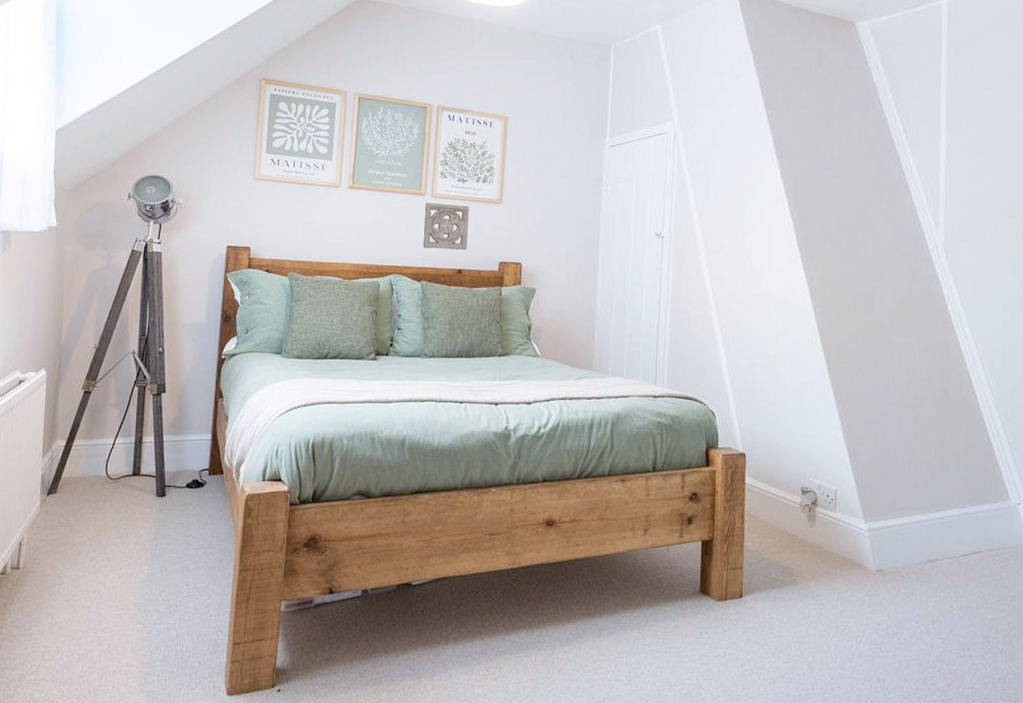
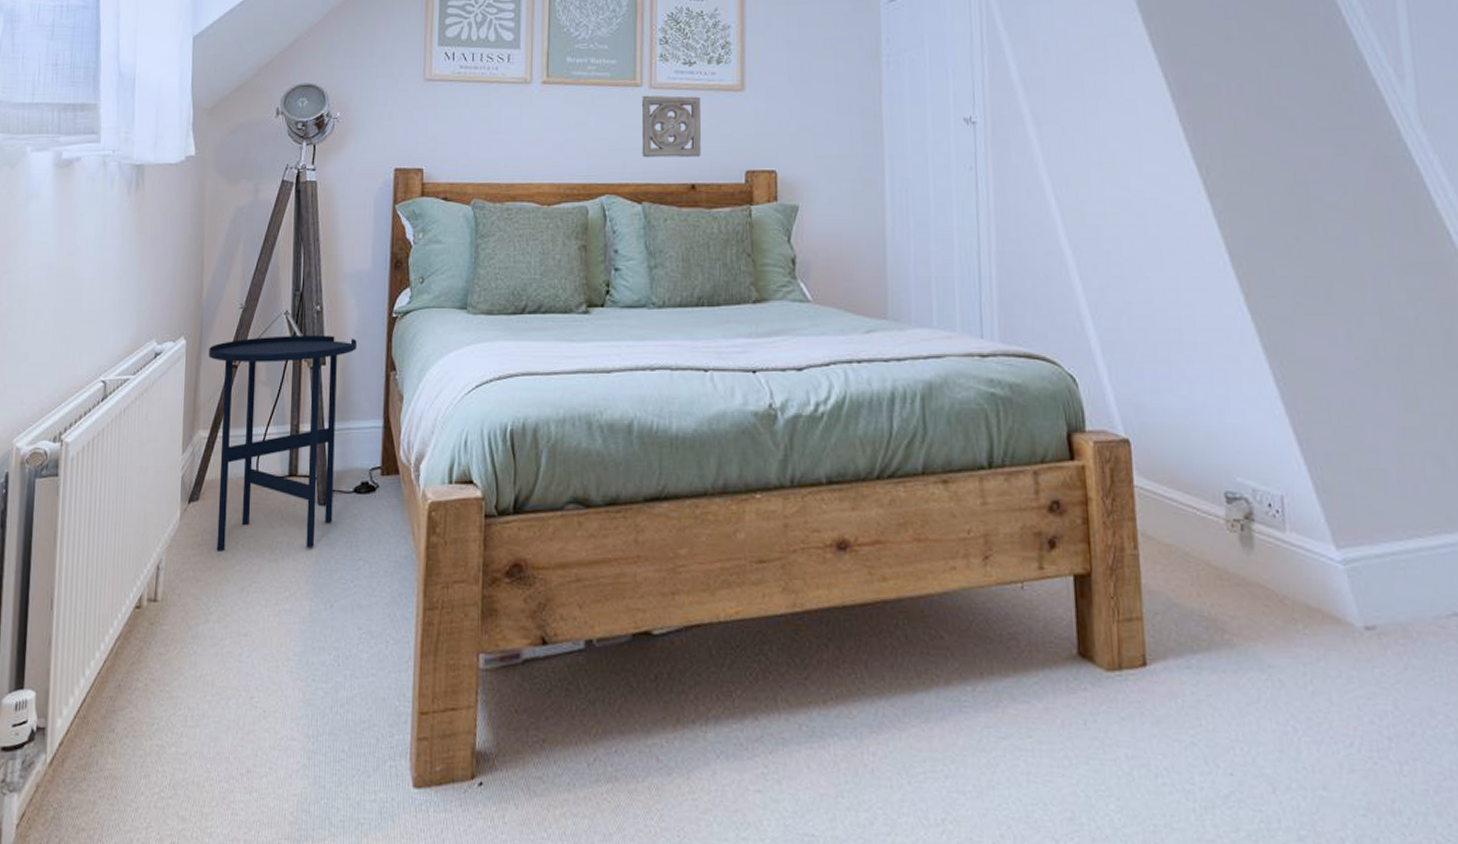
side table: none [66,369,192,531] -> present [209,334,357,552]

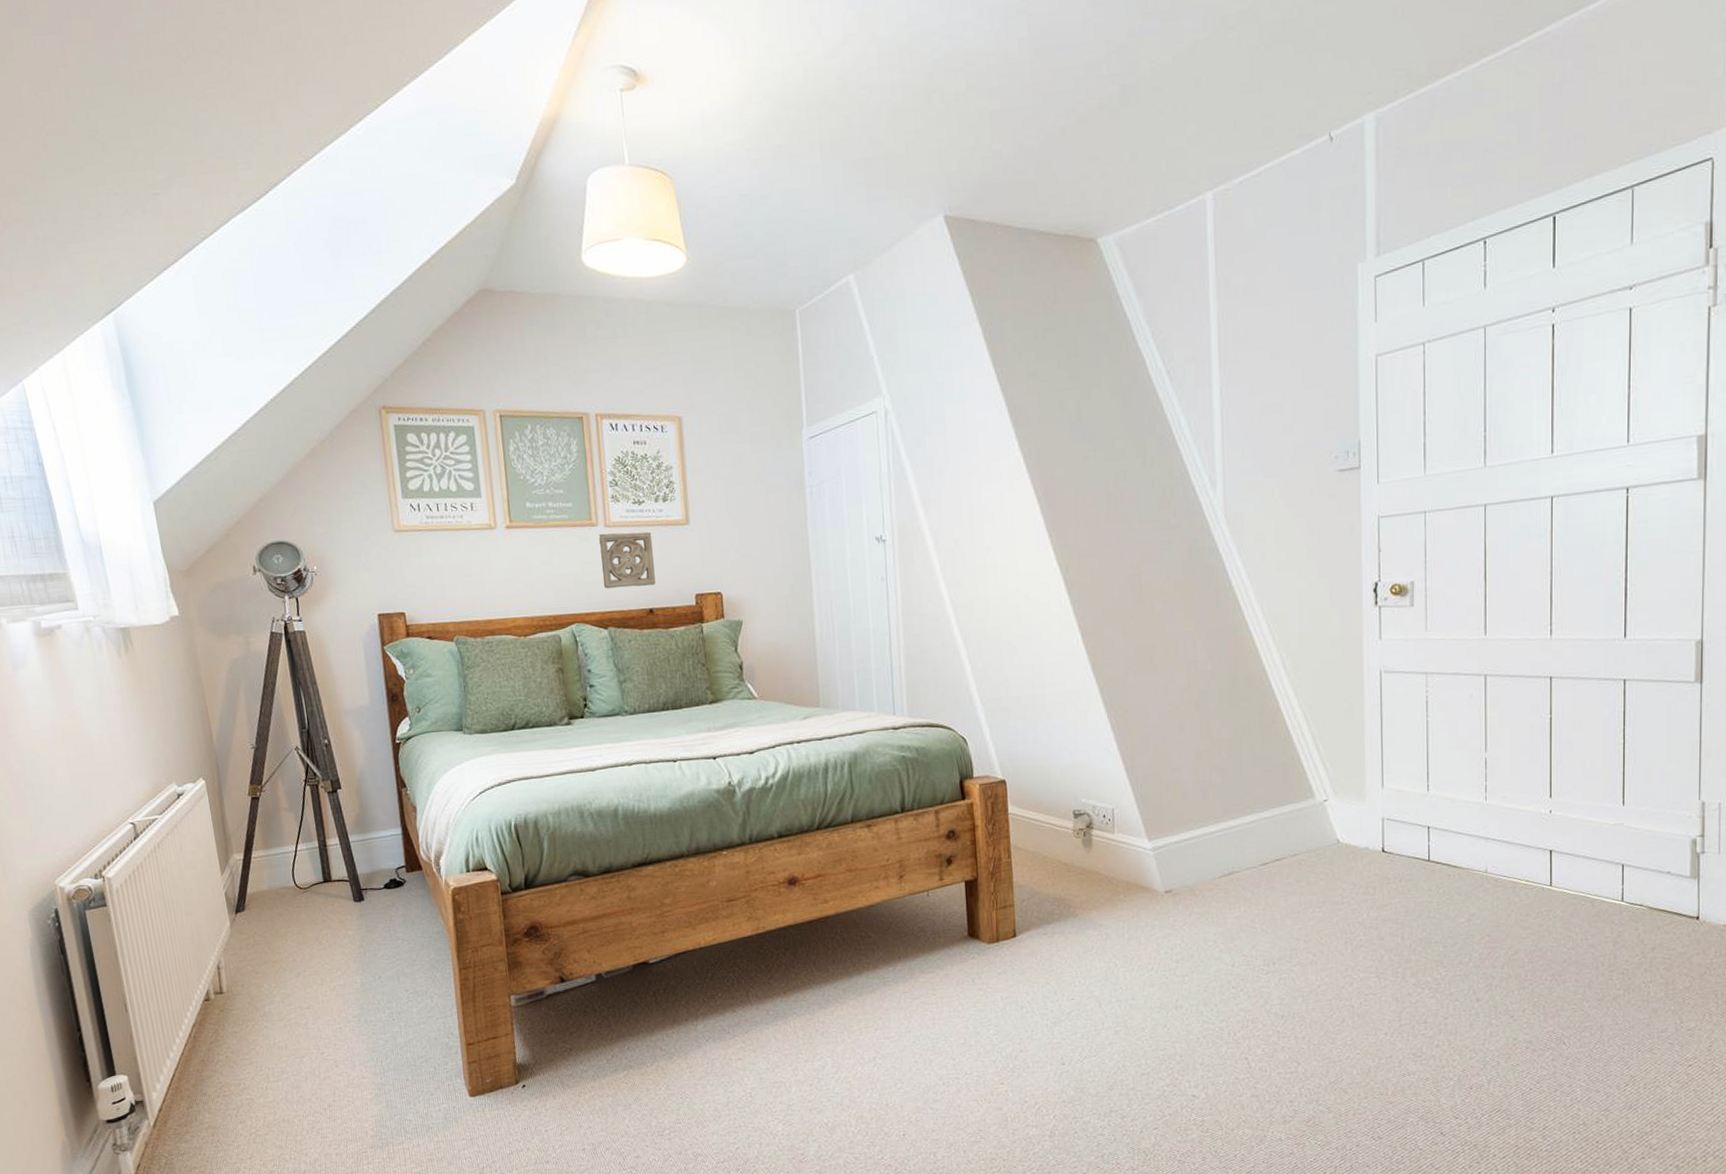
side table: present [209,334,357,552] -> none [229,763,369,948]

